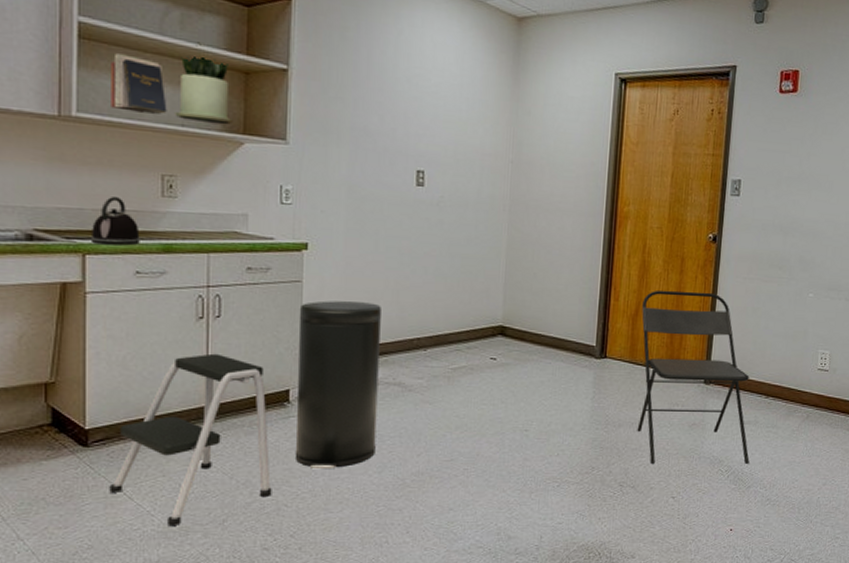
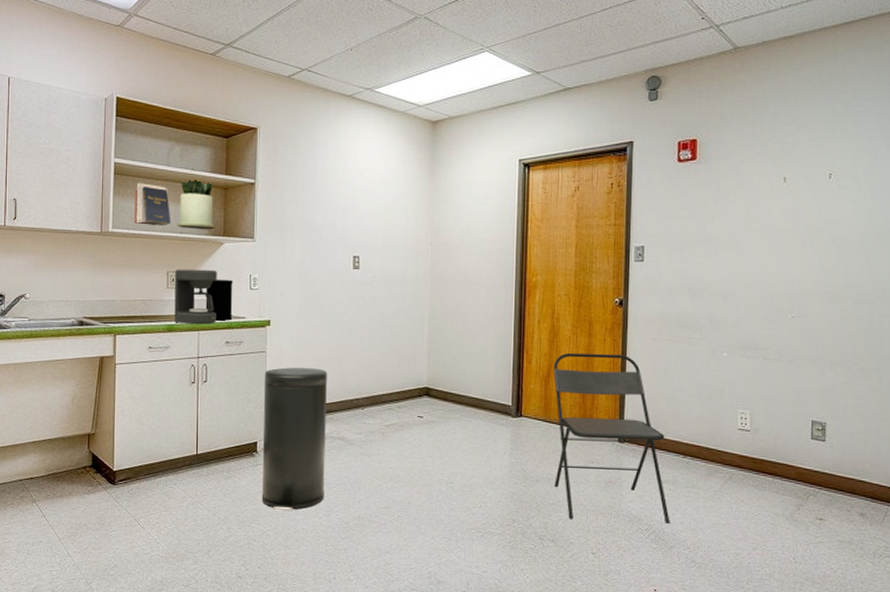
kettle: present [90,196,140,246] -> none [119,289,152,327]
step stool: present [109,353,272,525] -> none [129,411,244,552]
coffee maker: none [173,172,235,246] -> present [174,269,217,325]
canister: none [218,188,257,243] -> present [205,279,233,322]

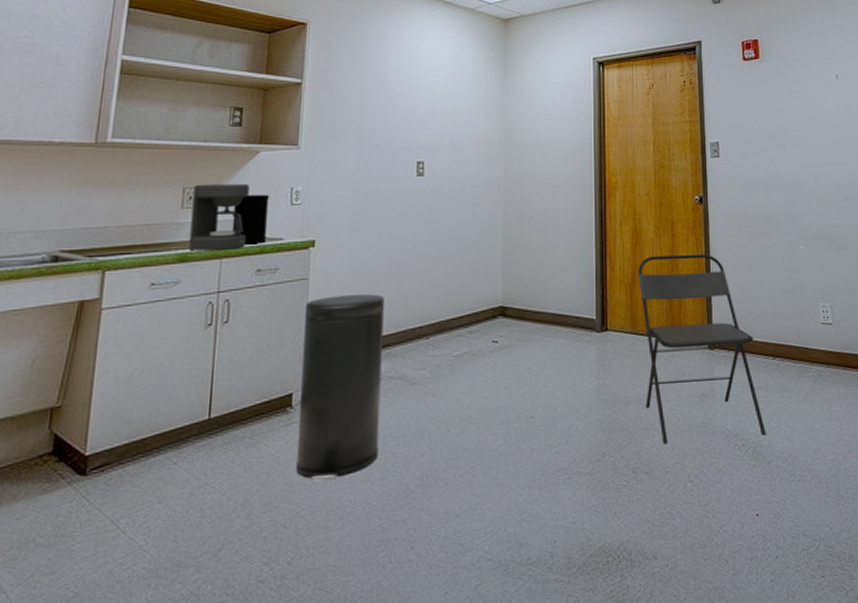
books: present [133,183,171,227] -> none [143,84,193,134]
planter: present [176,169,216,230] -> none [199,67,251,137]

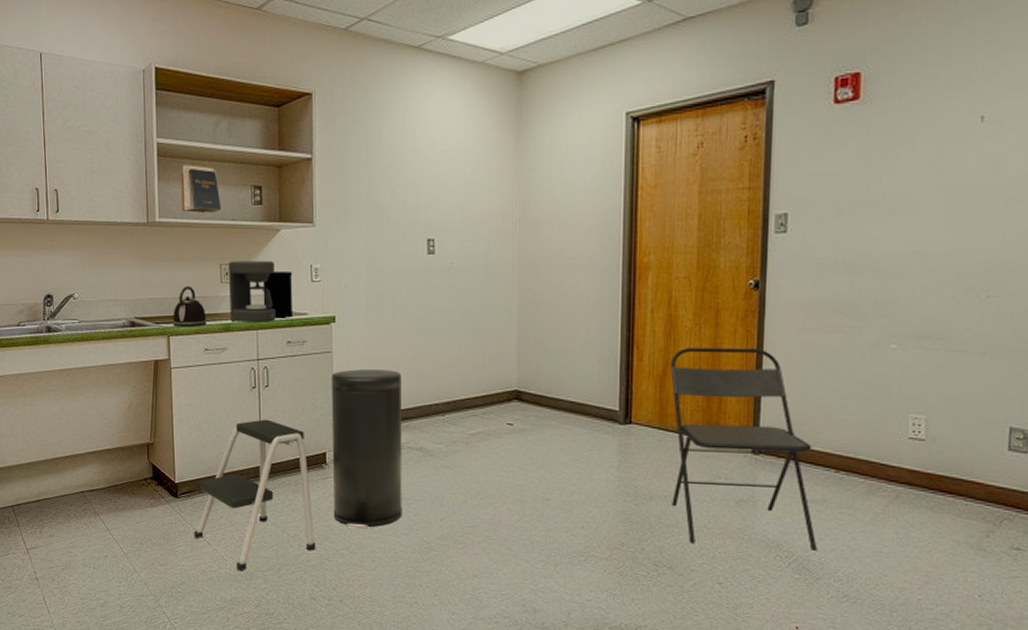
step stool: none [102,361,271,561] -> present [194,419,316,570]
kettle: none [111,211,158,260] -> present [172,285,207,327]
books: none [143,84,193,134] -> present [179,165,222,214]

